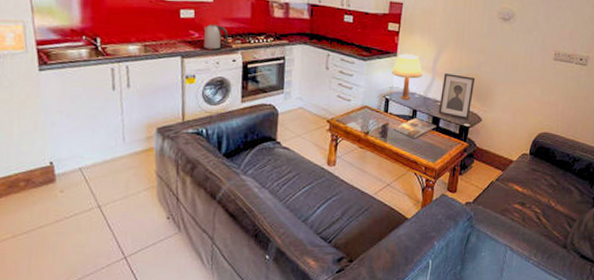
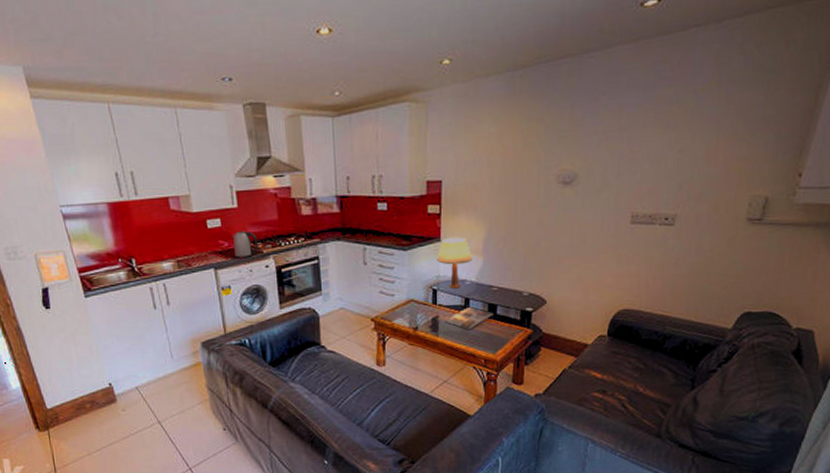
picture frame: present [438,73,476,119] -> none [494,253,535,303]

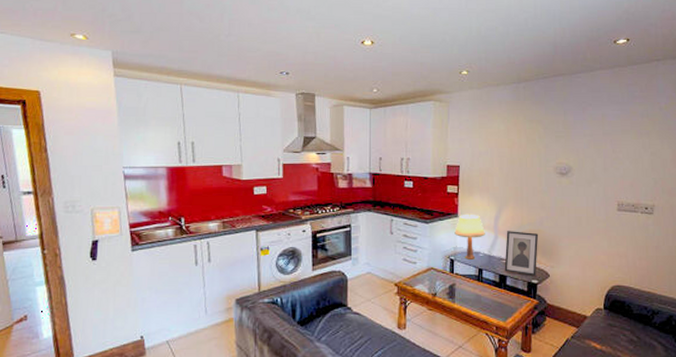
kettle: present [232,231,258,259] -> none [275,198,297,223]
magazine: present [446,307,493,329] -> none [461,277,503,297]
picture frame: none [494,253,535,303] -> present [504,231,539,276]

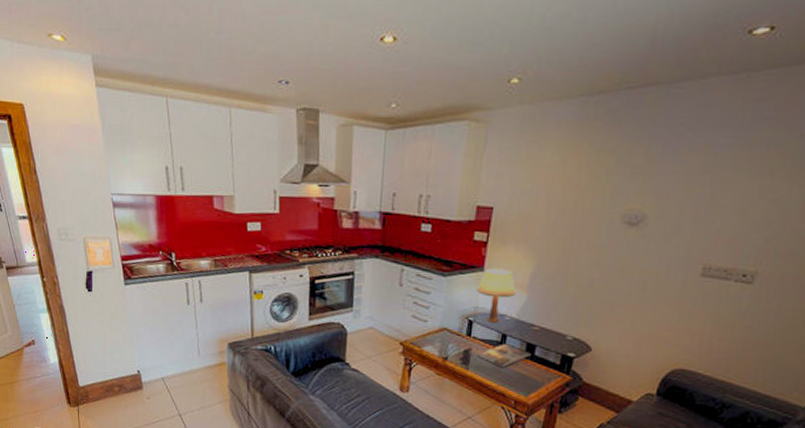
magazine: none [461,277,503,297] -> present [478,344,531,367]
picture frame: present [504,231,539,276] -> none [534,292,586,348]

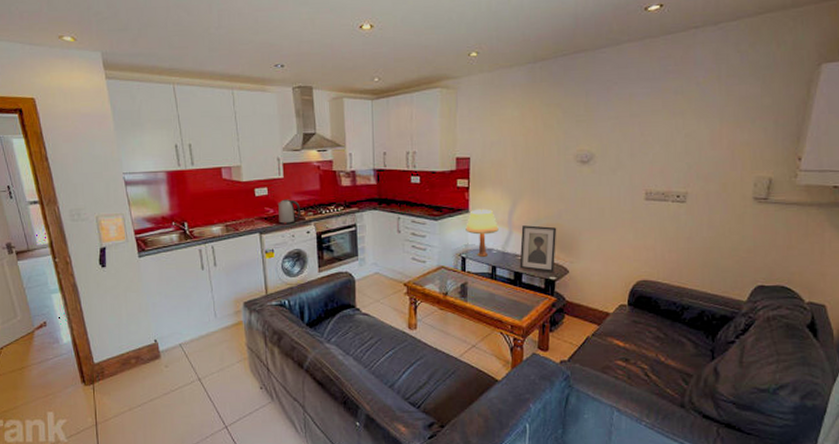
kettle: none [270,237,295,266] -> present [277,199,300,225]
magazine: present [478,344,531,367] -> none [474,275,519,296]
picture frame: none [534,292,586,348] -> present [519,225,557,272]

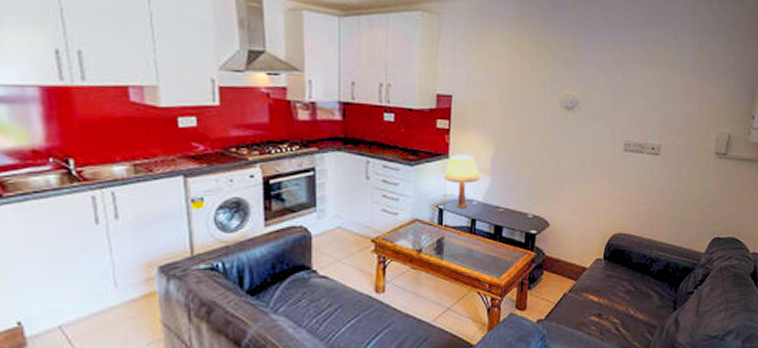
kettle: present [277,199,300,225] -> none [210,133,242,166]
picture frame: present [519,225,557,272] -> none [500,174,540,226]

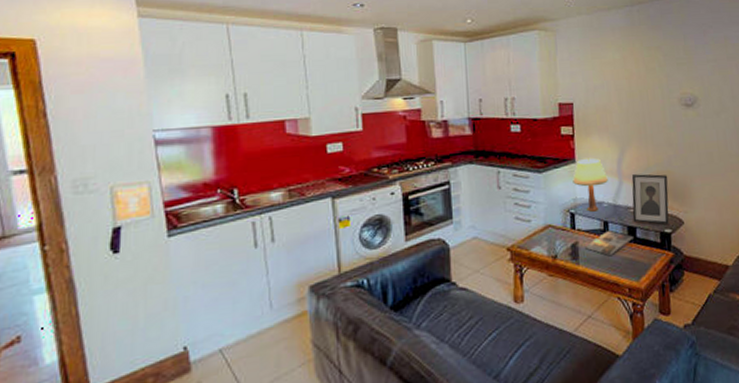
magazine: none [451,228,499,252] -> present [586,231,633,255]
picture frame: none [500,174,540,226] -> present [631,174,669,225]

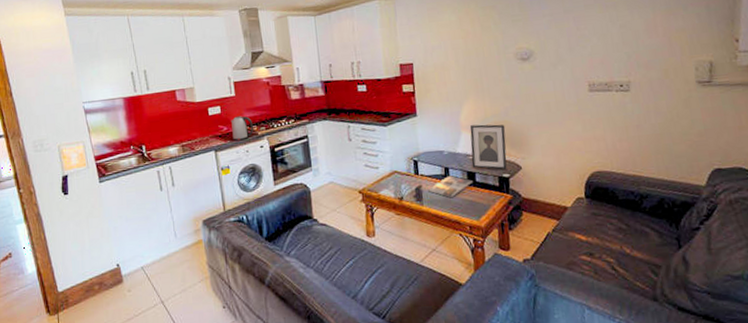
kettle: none [354,155,383,186] -> present [230,116,253,141]
table lamp: present [573,157,608,212] -> none [415,111,448,159]

